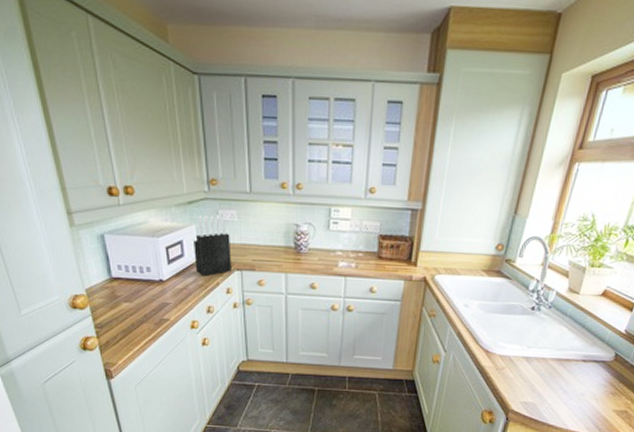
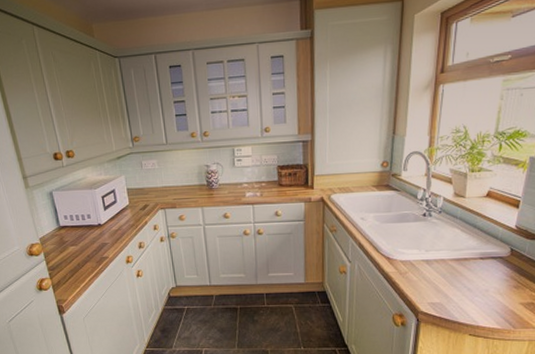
knife block: present [194,214,232,277] -> none [124,164,156,218]

